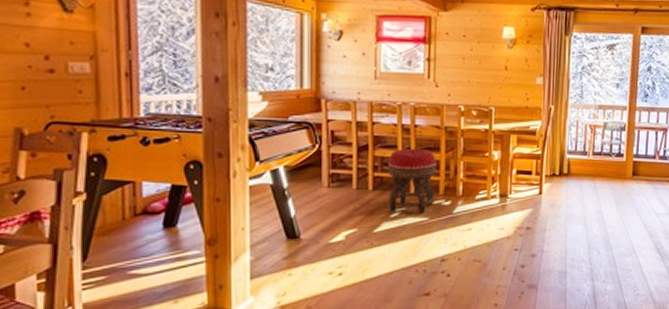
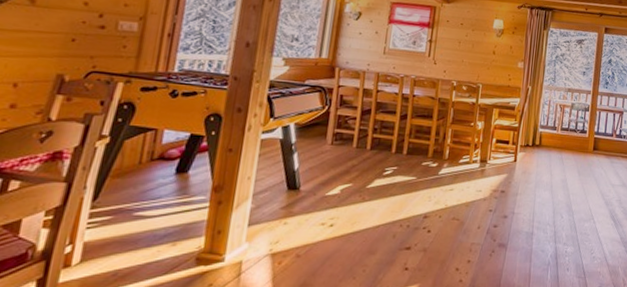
footstool: present [387,148,437,214] -> none [382,114,429,174]

